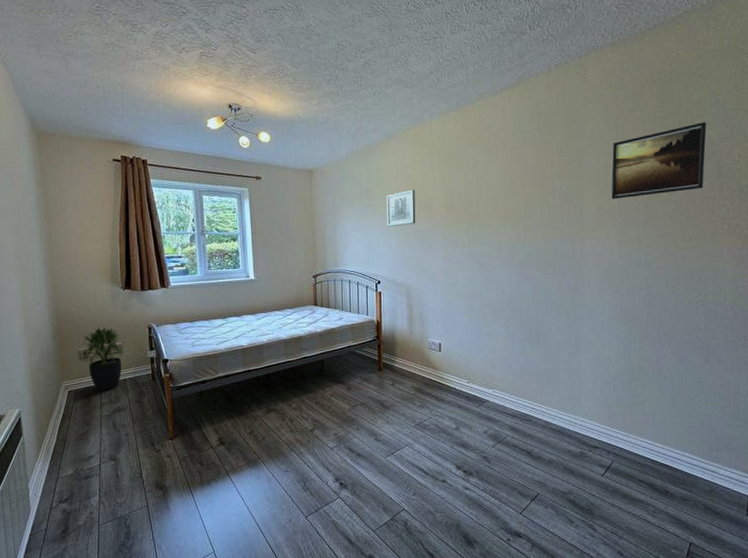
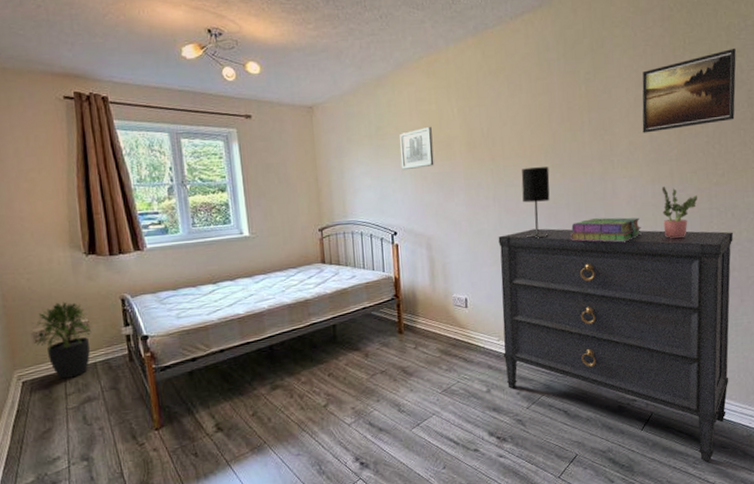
dresser: none [471,283,700,513] -> present [498,228,734,462]
table lamp: none [494,228,521,292] -> present [521,167,550,238]
stack of books: none [538,276,608,299] -> present [569,217,642,243]
potted plant: none [628,249,664,299] -> present [661,187,697,239]

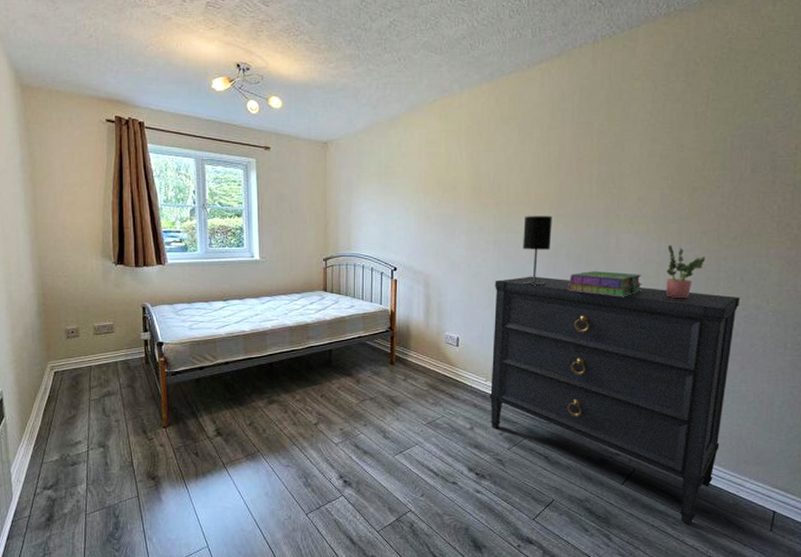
potted plant: present [36,302,92,379] -> none [69,305,115,373]
wall art: present [400,126,434,171] -> none [406,168,439,209]
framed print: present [642,48,736,133] -> none [653,107,763,190]

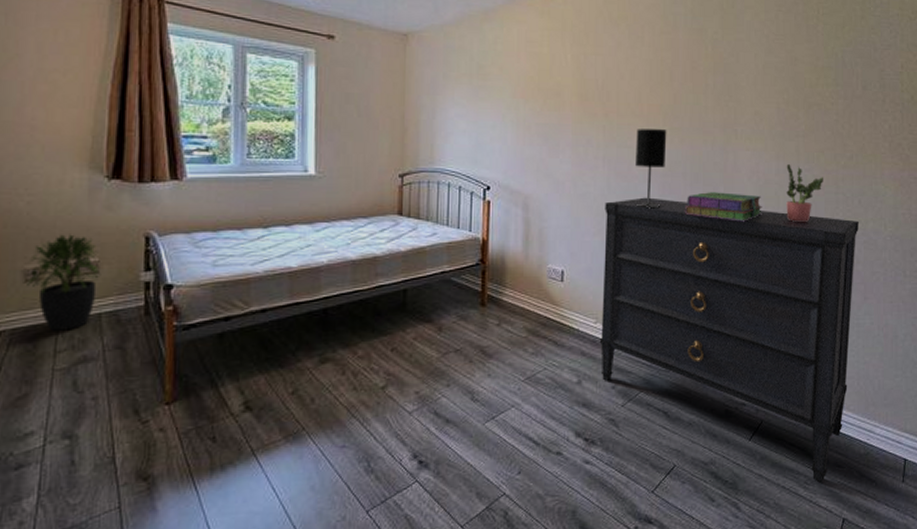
potted plant: none [69,305,115,373] -> present [27,234,101,331]

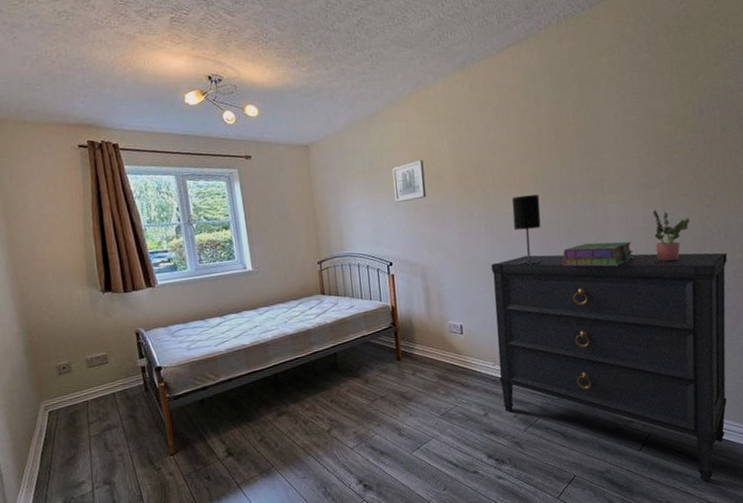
potted plant: present [27,234,101,331] -> none [60,336,110,409]
wall art: none [502,70,541,117] -> present [392,159,427,203]

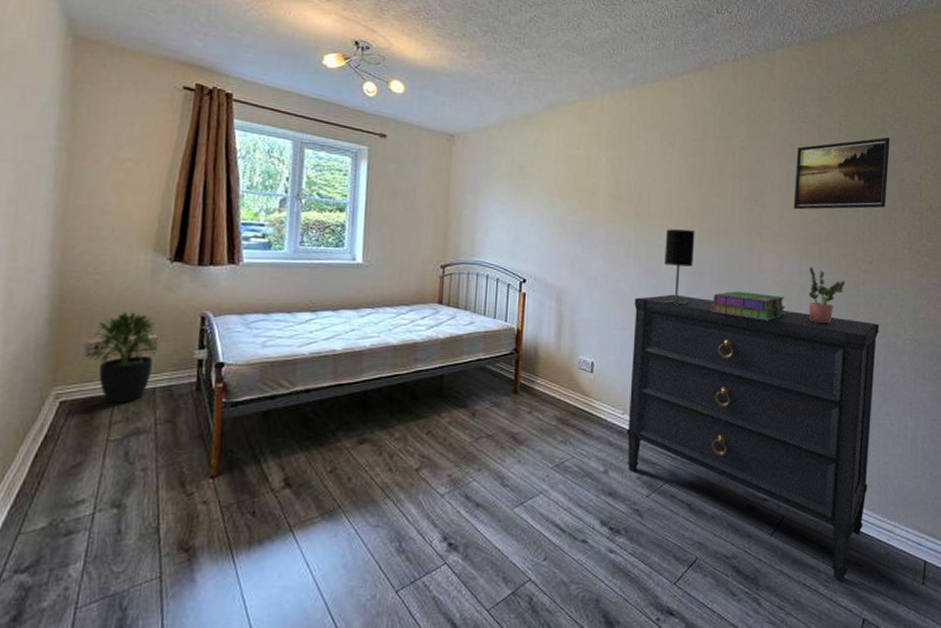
potted plant: none [60,336,110,409] -> present [89,311,158,403]
wall art: present [392,159,427,203] -> none [540,172,577,215]
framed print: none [629,69,726,158] -> present [793,137,890,210]

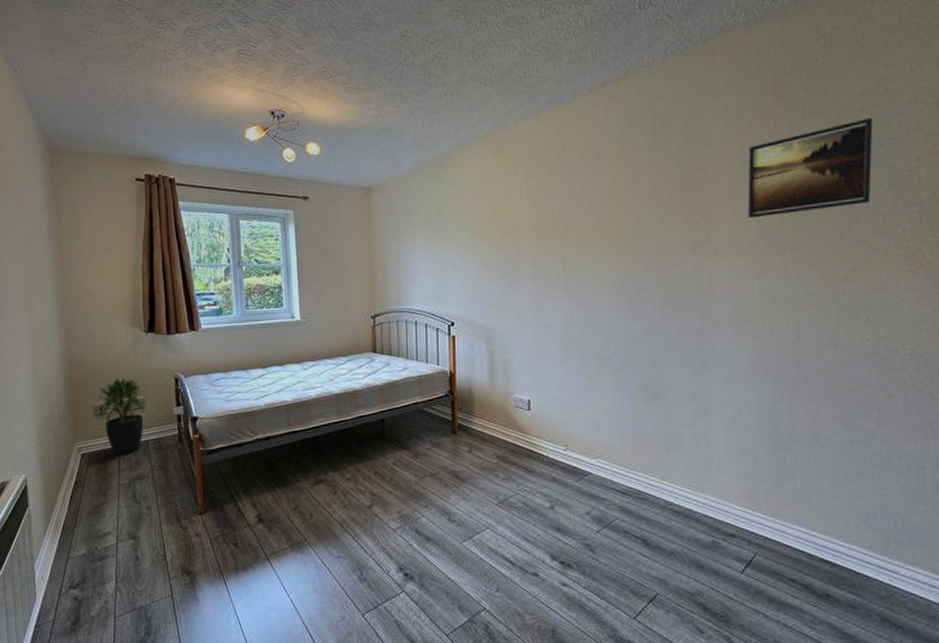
dresser: present [626,294,880,582] -> none [568,325,869,623]
table lamp: present [663,229,695,305] -> none [597,255,632,336]
stack of books: present [710,291,785,321] -> none [654,315,745,346]
potted plant: present [809,267,845,324] -> none [771,281,819,344]

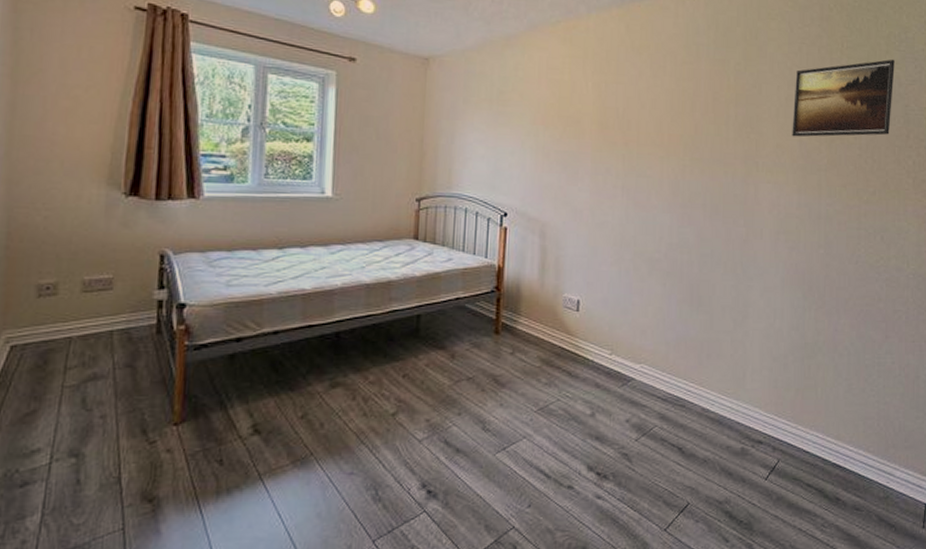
potted plant: present [97,378,146,454] -> none [40,250,115,347]

